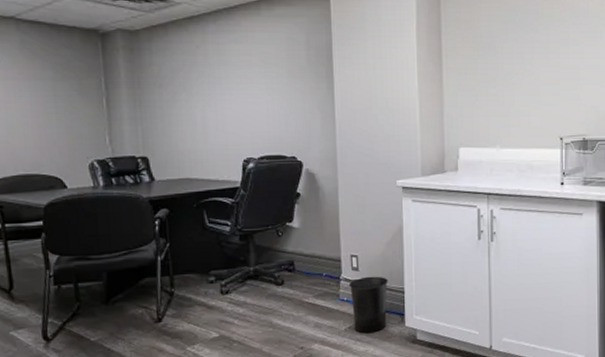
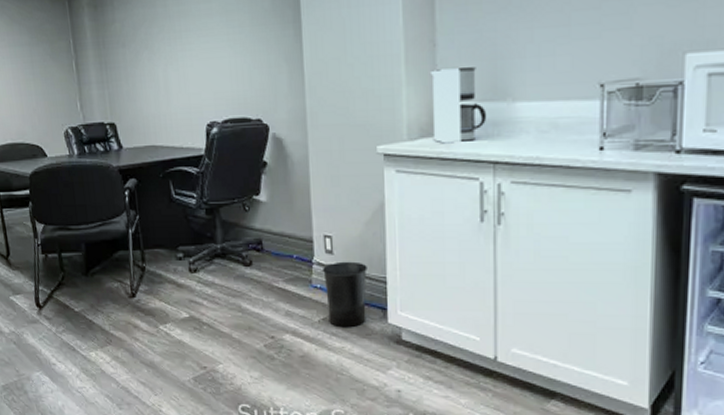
coffee maker: none [438,121,482,179] -> present [429,67,487,144]

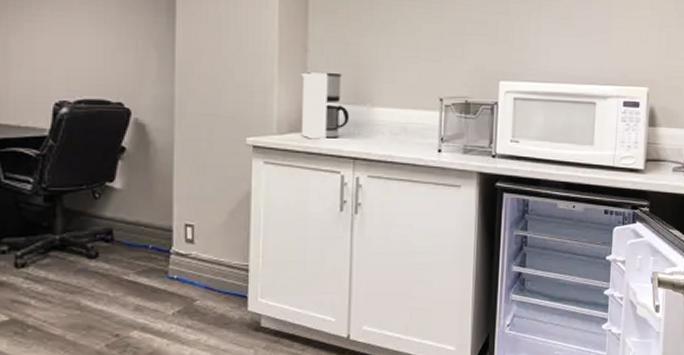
waste bin: present [321,261,367,328] -> none [180,250,230,319]

